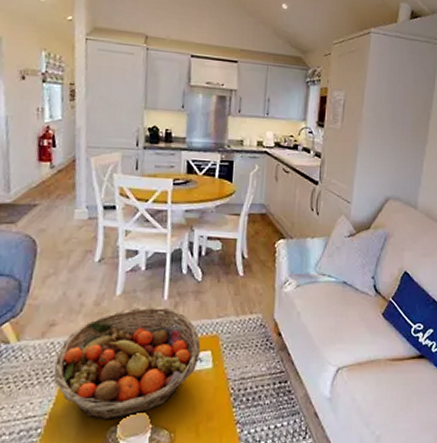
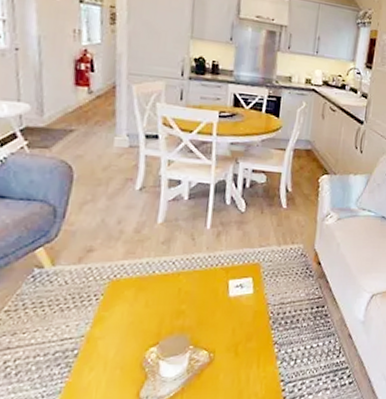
fruit basket: present [53,306,201,420] -> none [90,235,242,342]

